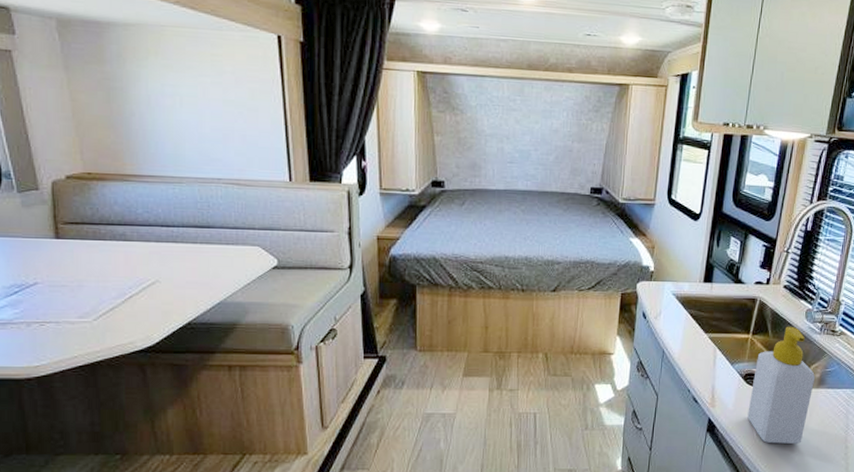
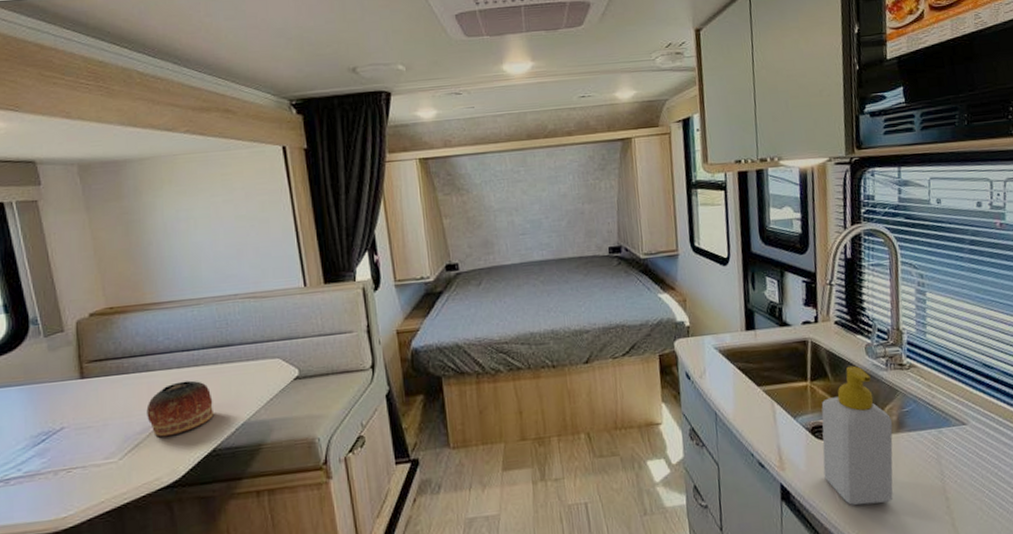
bowl: none [123,255,190,305] -> present [146,380,214,437]

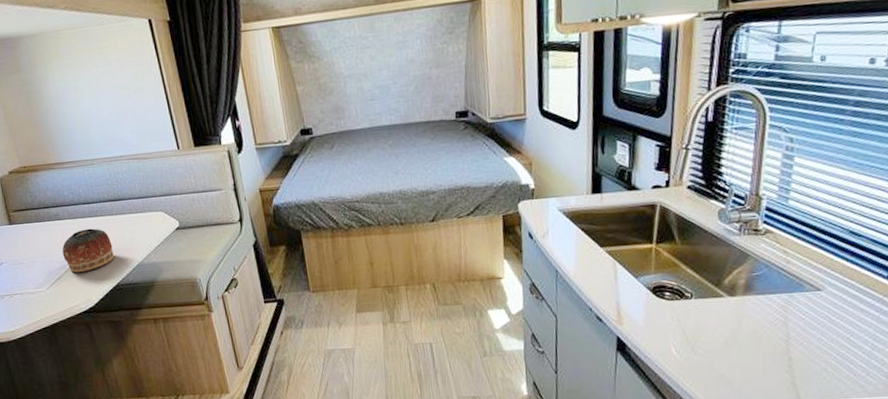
soap bottle: present [821,365,893,506] -> none [662,230,740,360]

